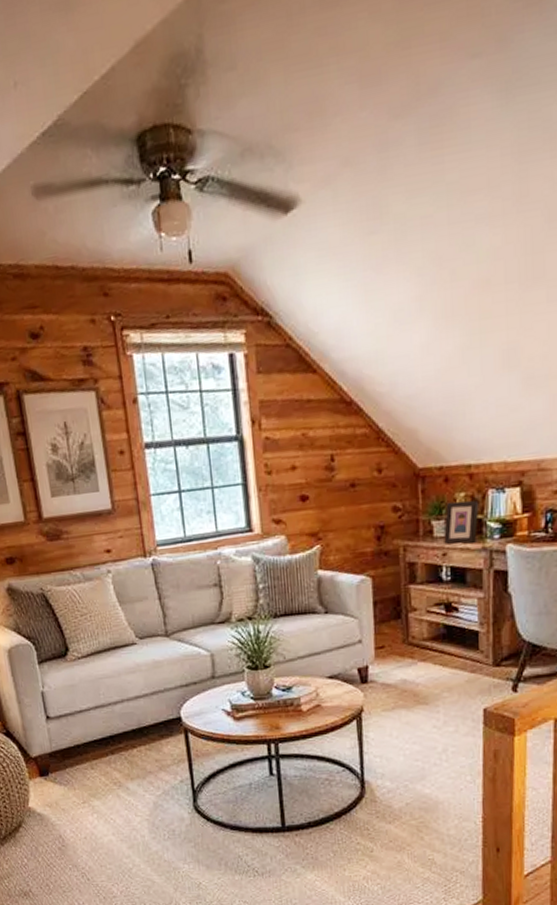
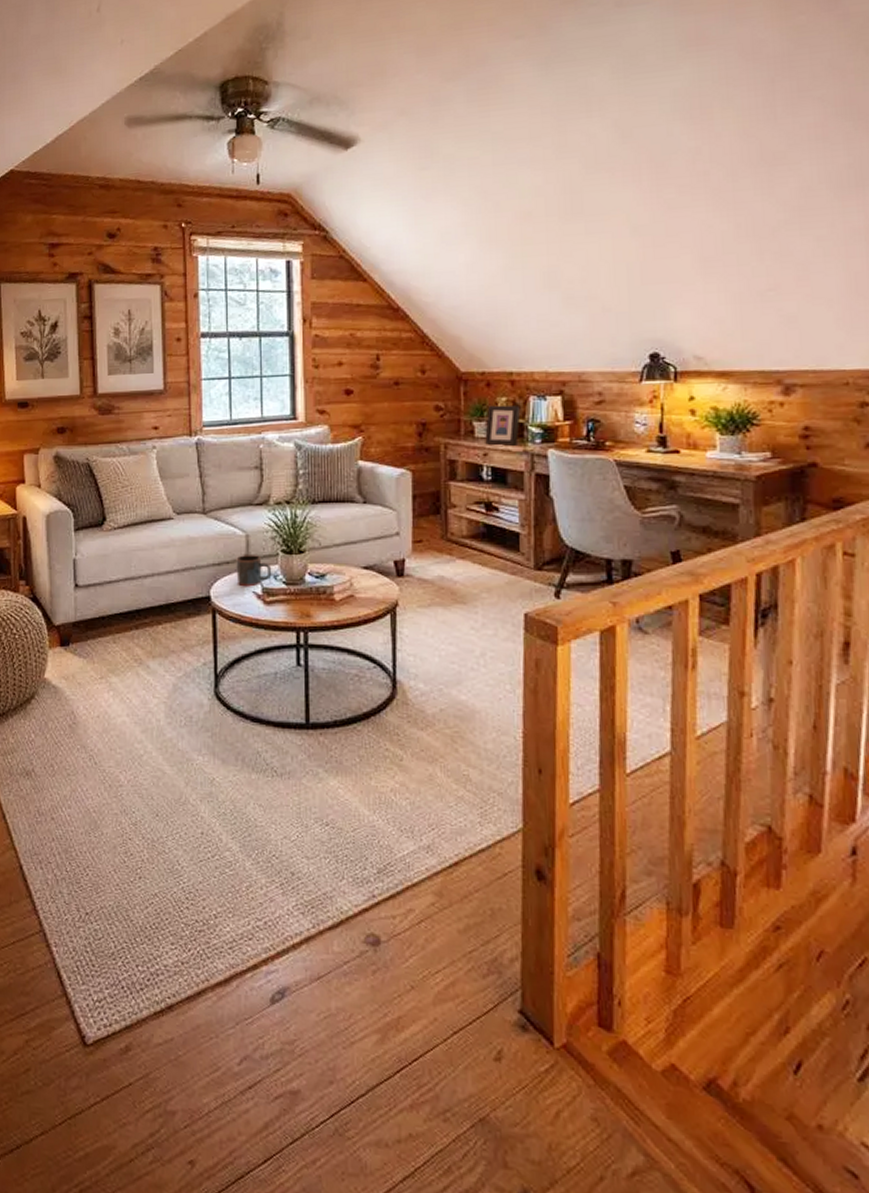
mug: none [203,673,240,705] -> present [236,555,272,587]

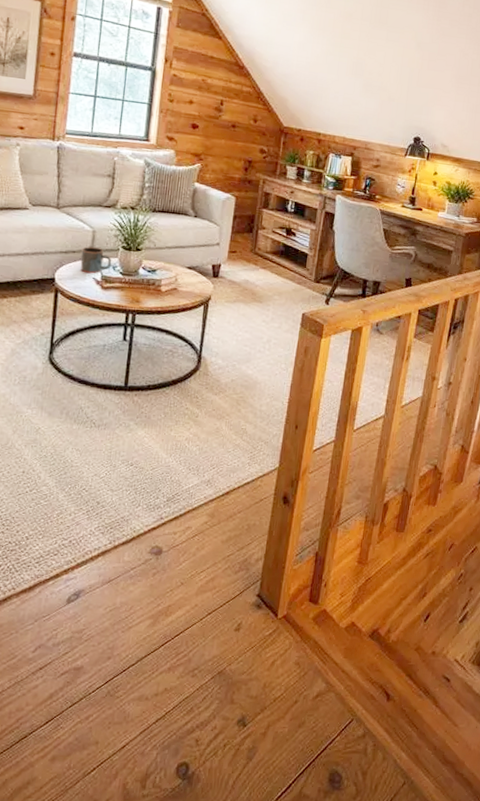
picture frame: present [485,405,521,446] -> none [293,155,322,189]

